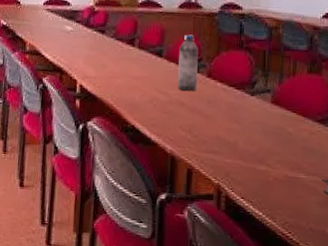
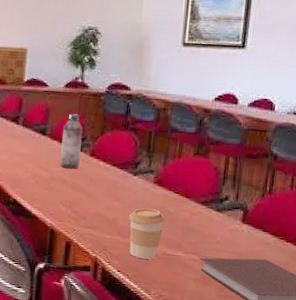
coffee cup: none [250,129,285,184] -> present [129,208,165,260]

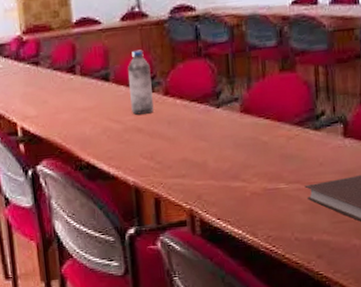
coffee cup: present [129,208,165,260] -> none [220,141,260,200]

